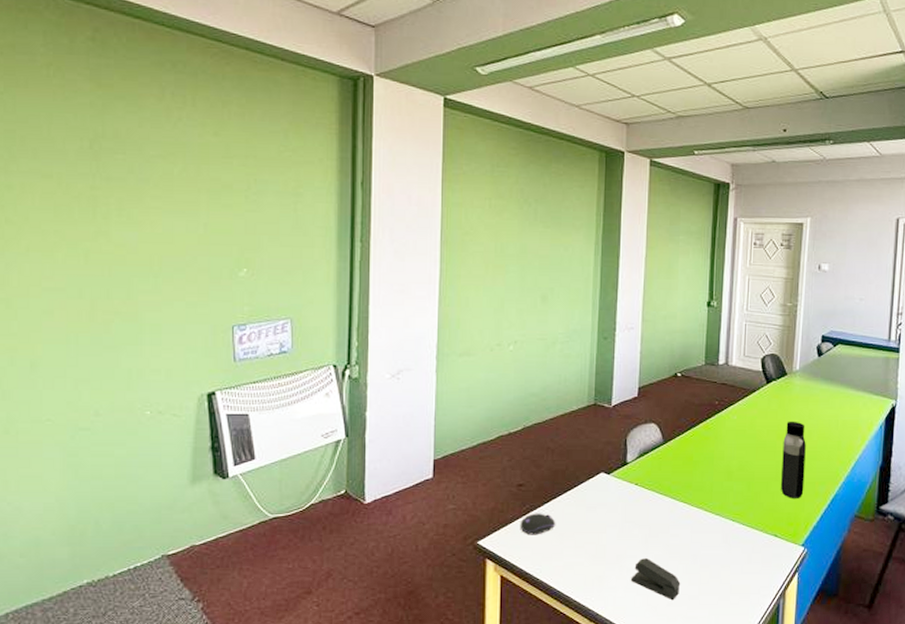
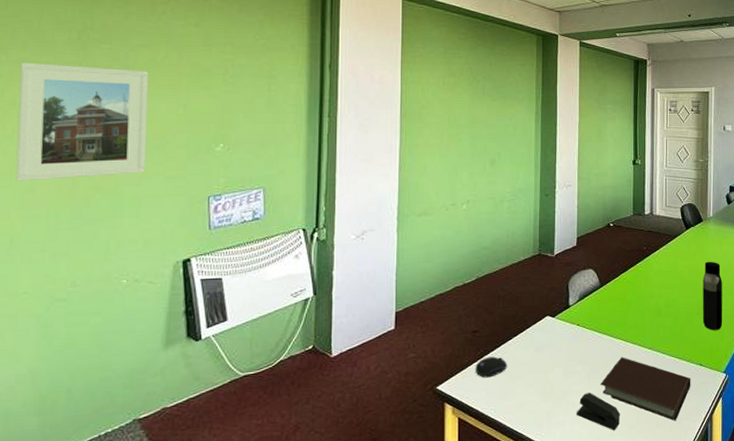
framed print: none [32,172,166,303] -> present [15,62,148,181]
notebook: none [659,522,763,595] -> present [600,357,691,421]

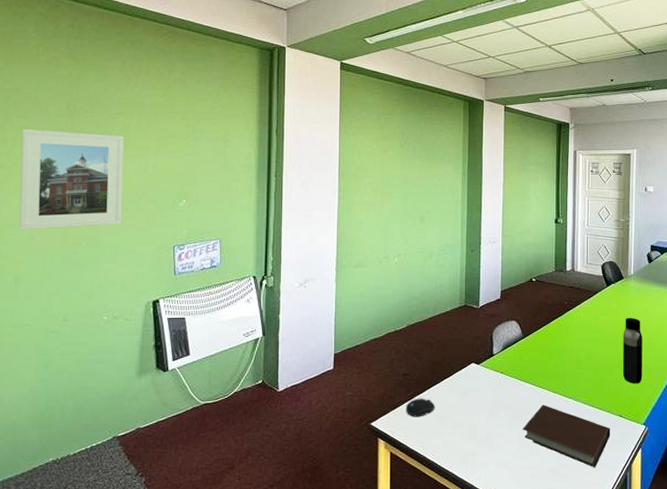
stapler: present [577,393,621,431] -> none [500,437,542,474]

